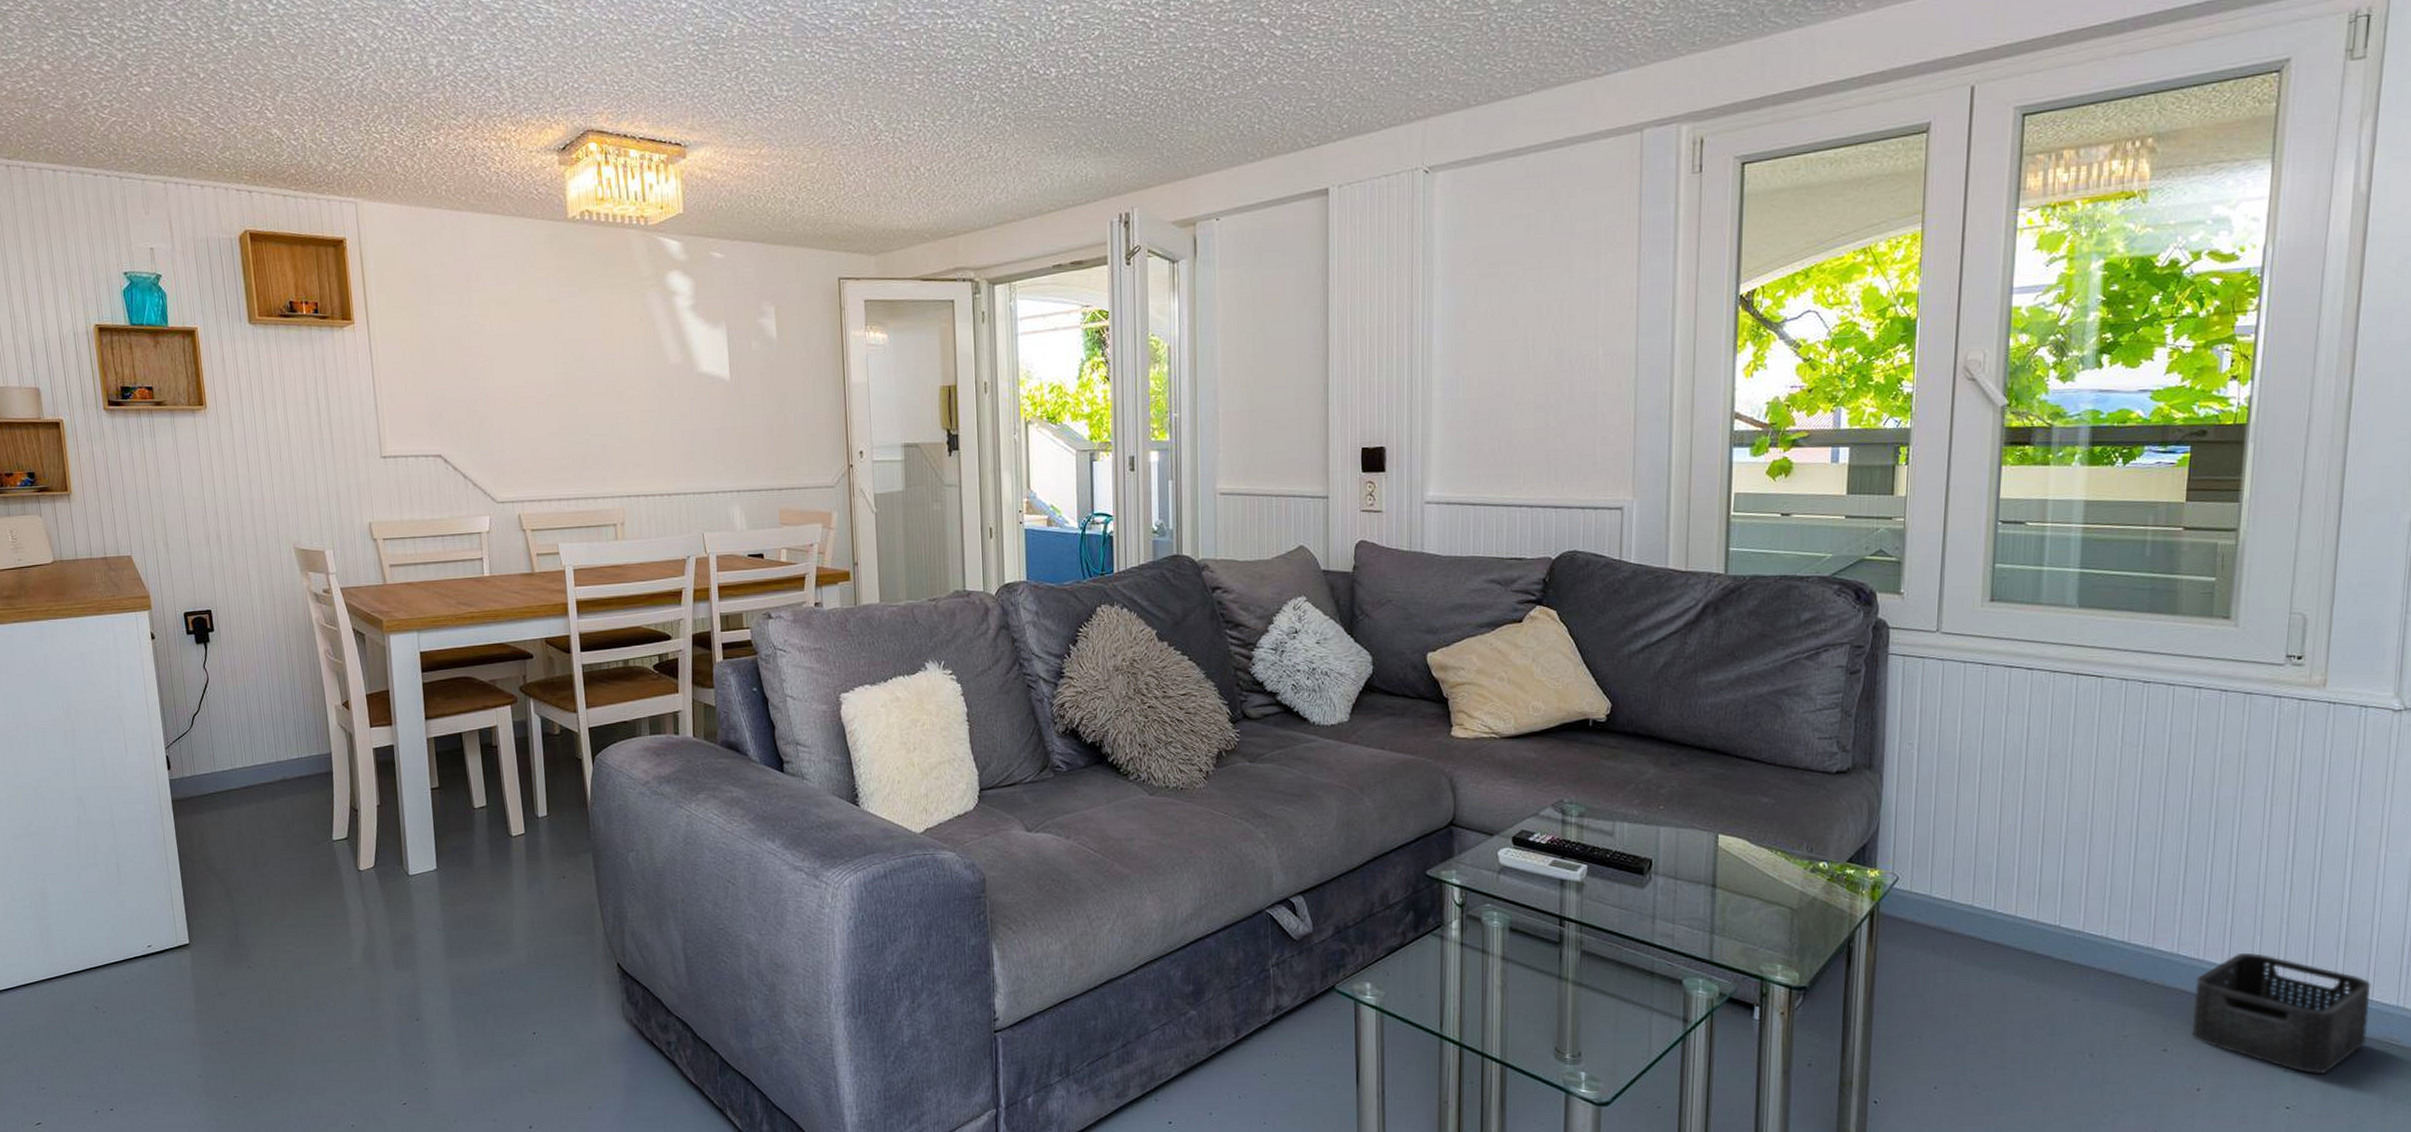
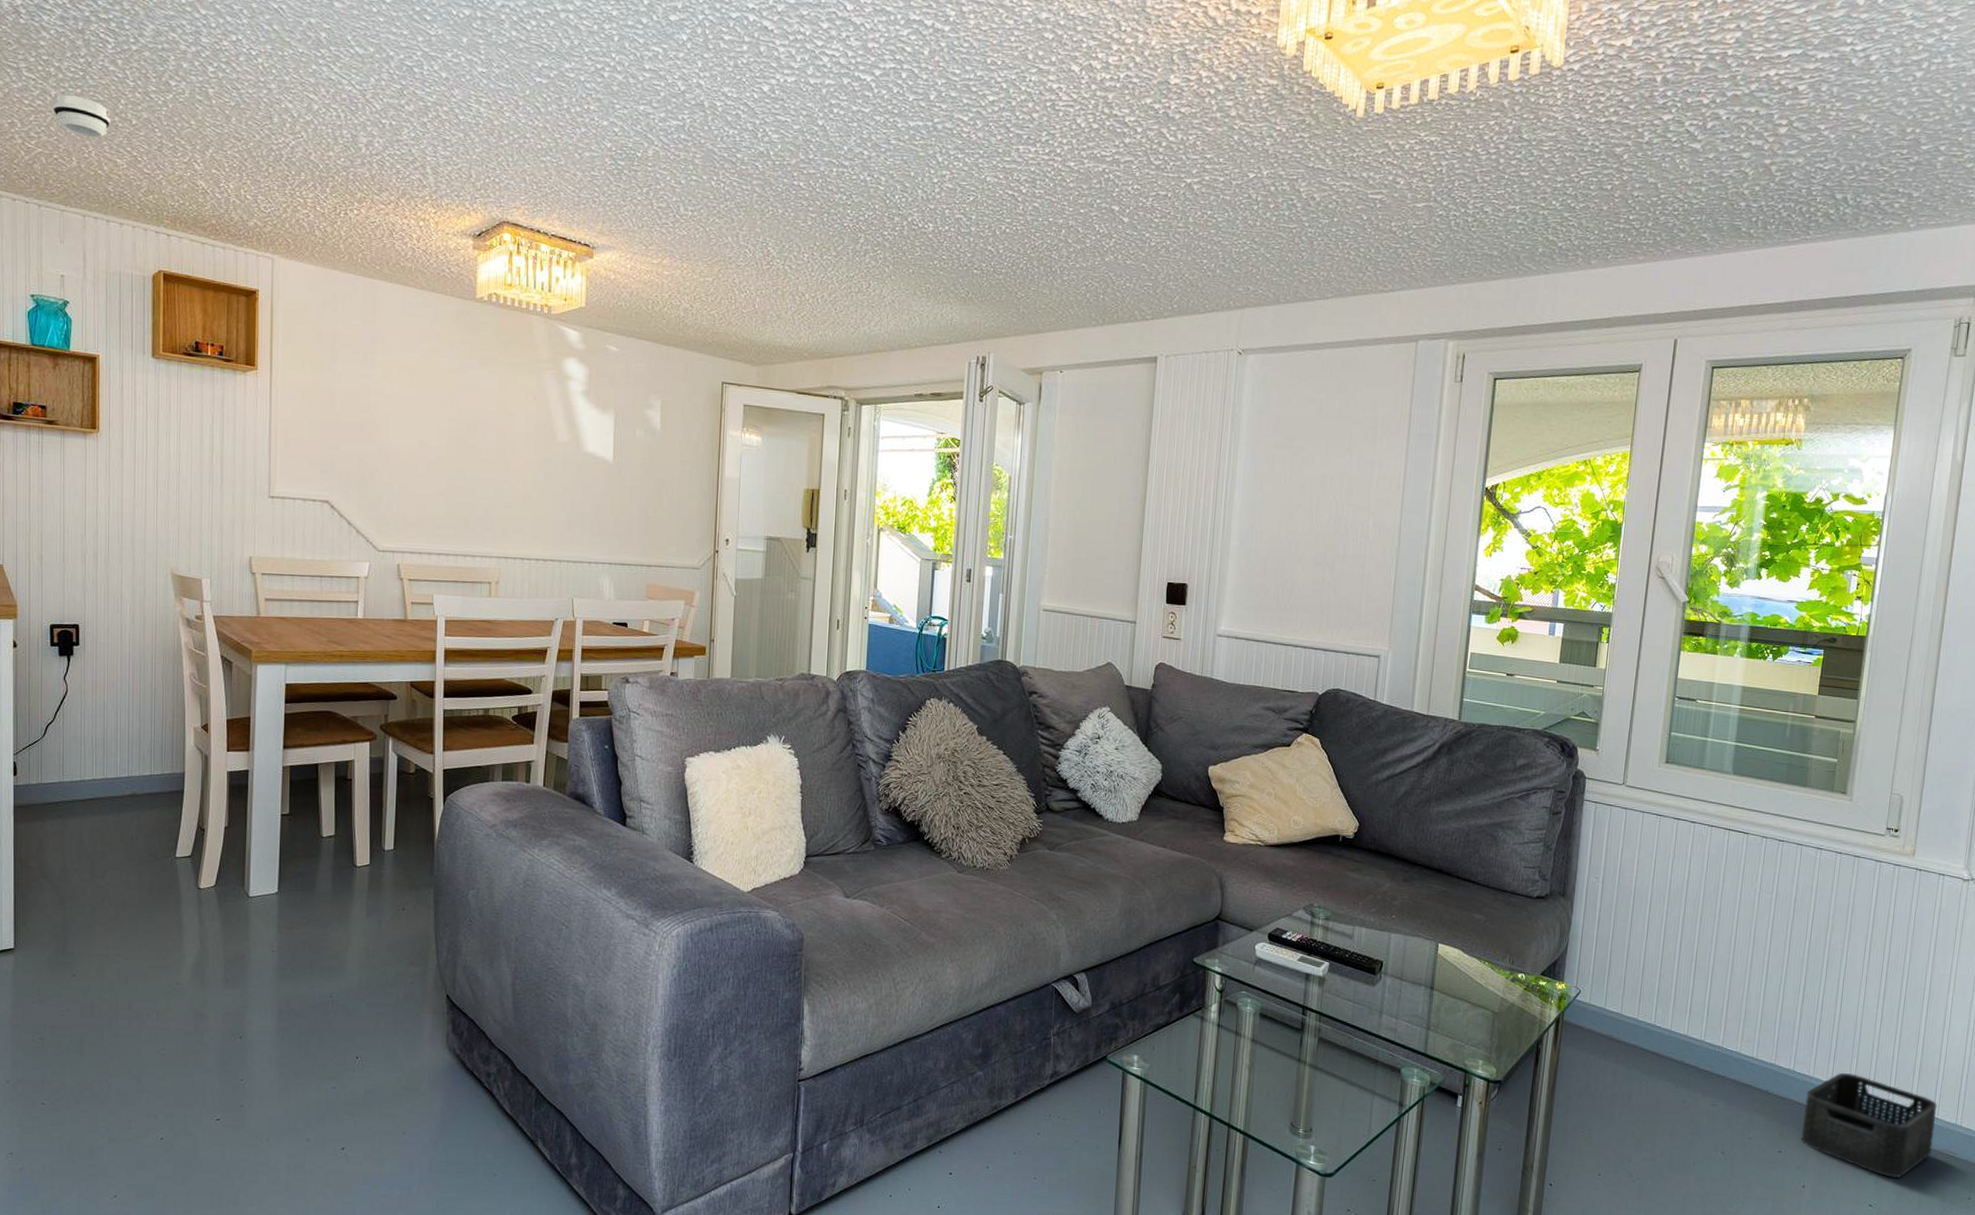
smoke detector: none [120,55,179,99] -> present [53,94,110,138]

